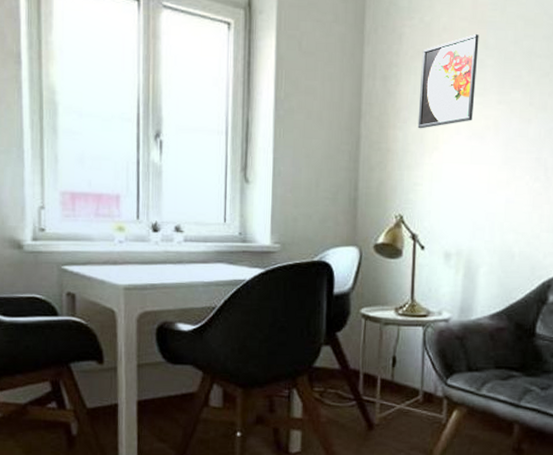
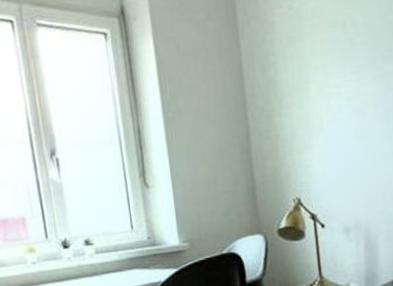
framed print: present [417,34,479,129] -> none [295,15,352,113]

